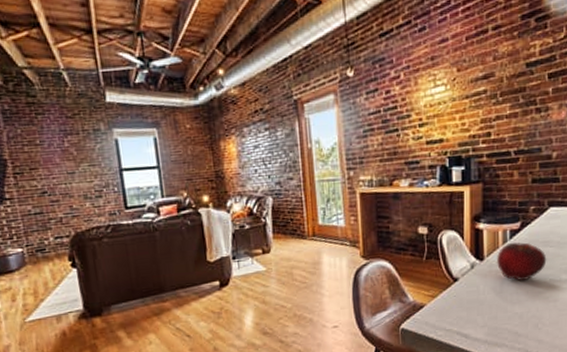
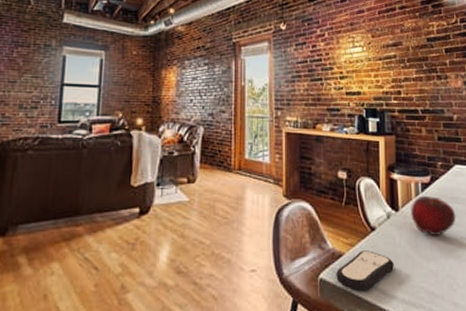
remote control: none [417,300,477,338] -> present [336,250,394,292]

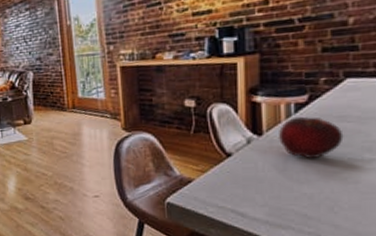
remote control: present [336,250,394,292] -> none [185,176,255,214]

